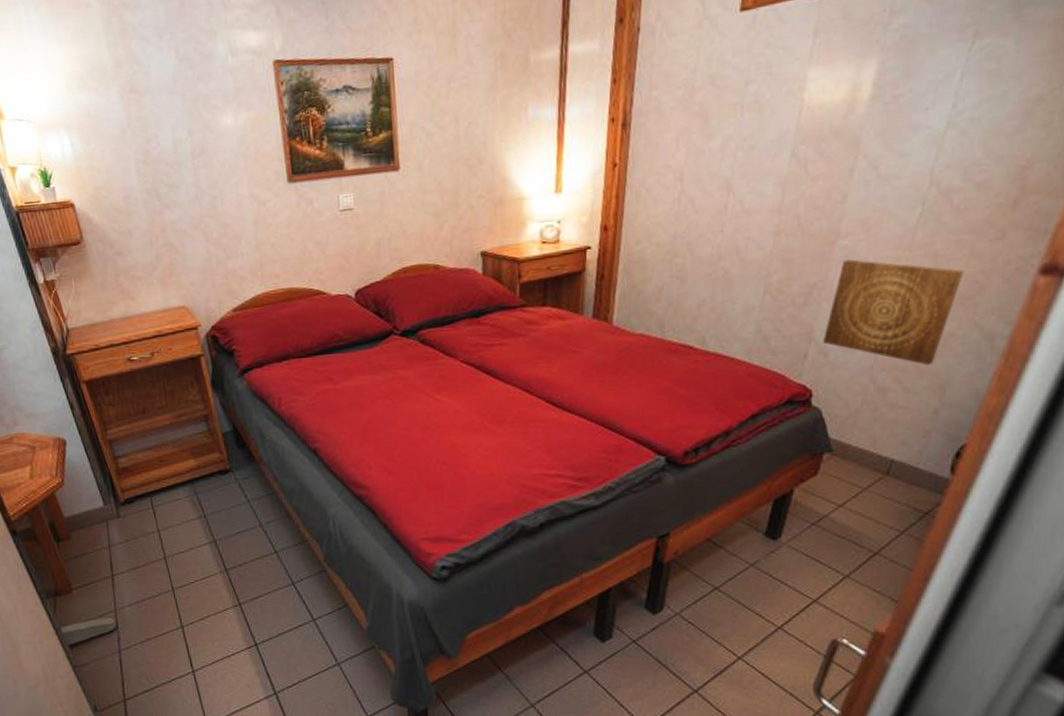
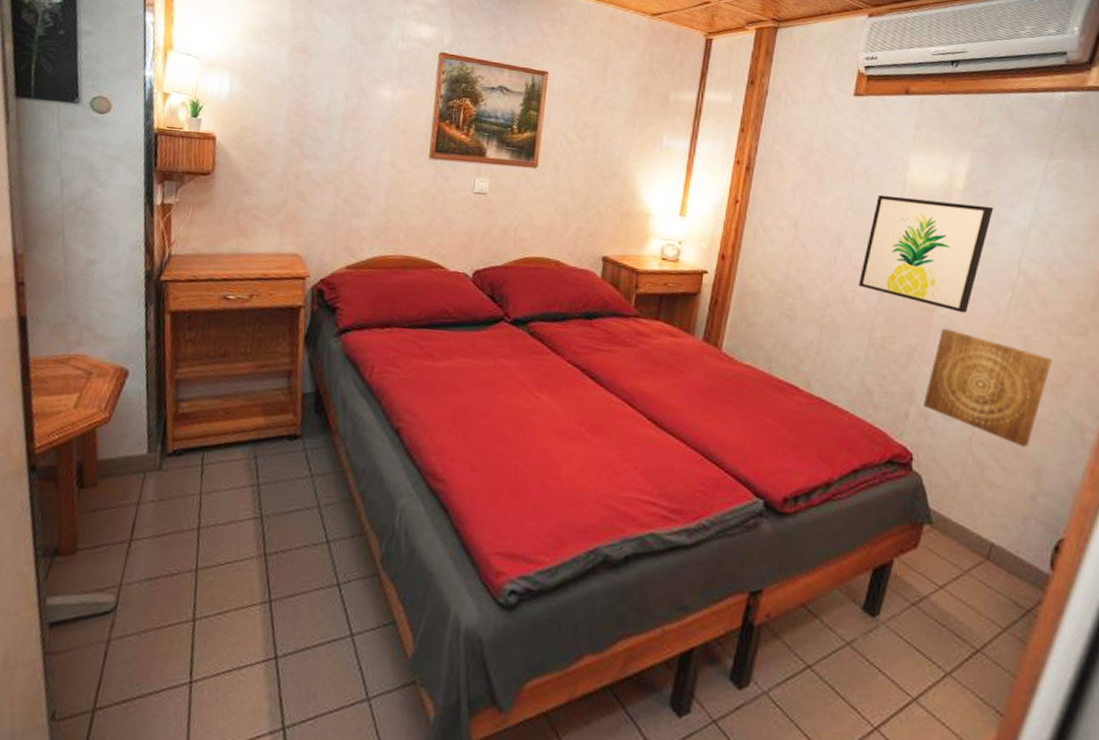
wall art: none [752,113,904,240] -> present [859,194,994,313]

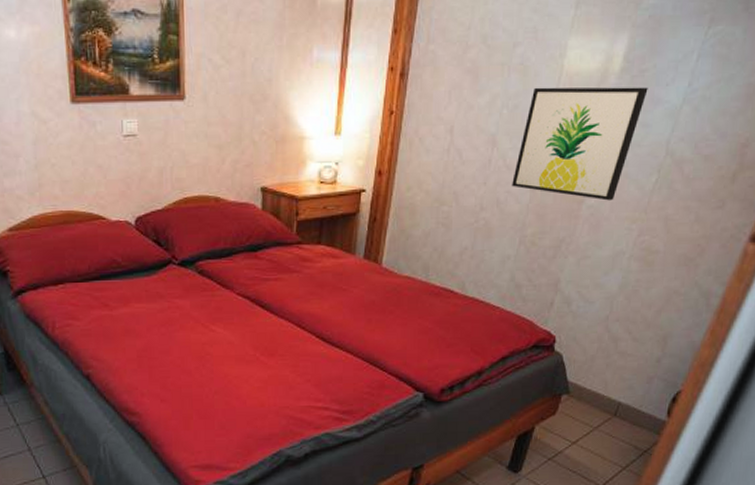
wall art: present [922,328,1053,447] -> none [567,218,689,318]

